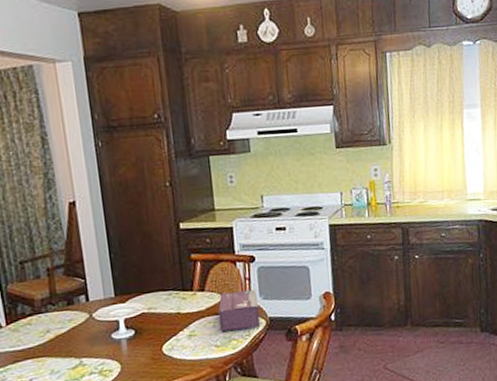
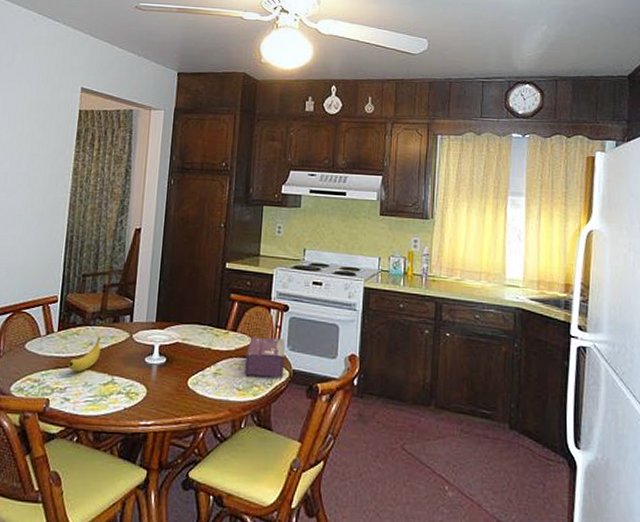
fruit: none [28,322,61,363] -> present [68,337,101,372]

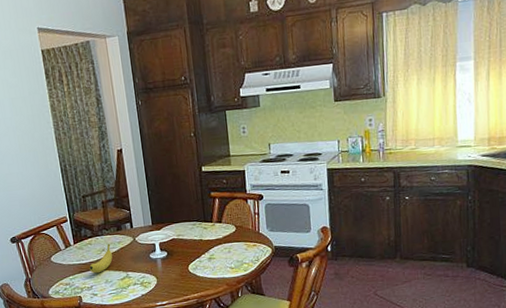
tissue box: present [245,337,286,377] -> none [232,222,267,256]

